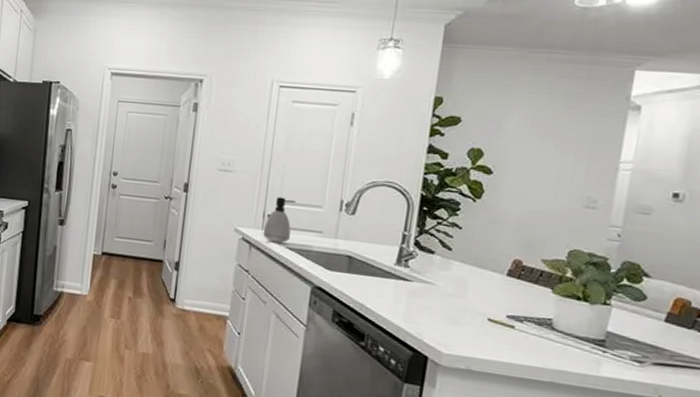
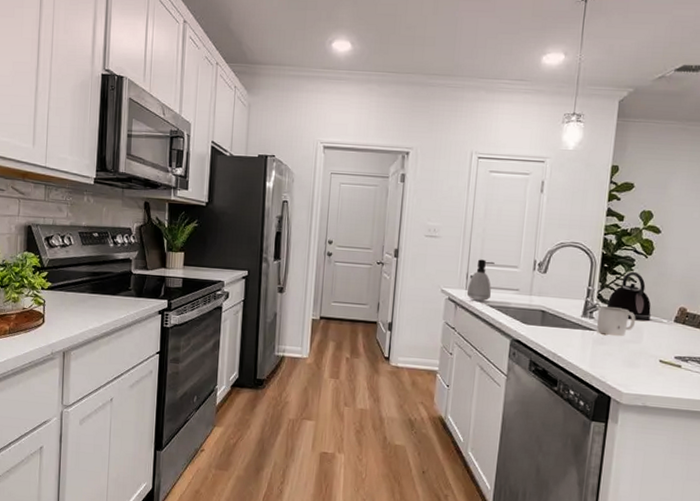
mug: none [413,254,461,290] -> present [597,306,636,337]
kettle: none [426,216,479,273] -> present [607,271,652,321]

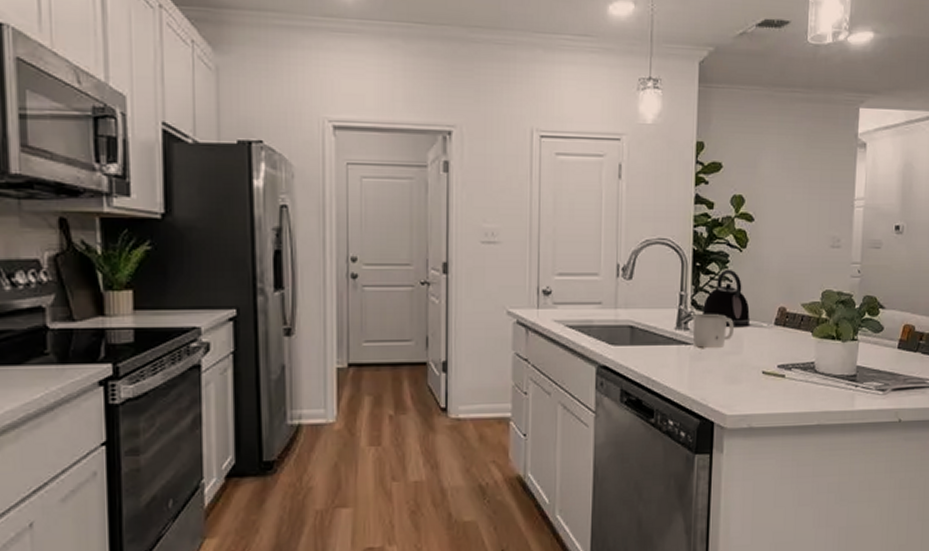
soap dispenser: present [466,259,495,302] -> none [539,268,570,322]

